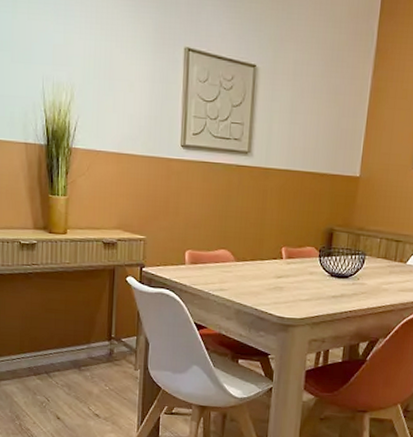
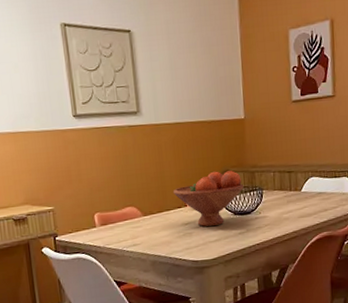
fruit bowl: none [270,227,347,285] -> present [173,170,244,227]

